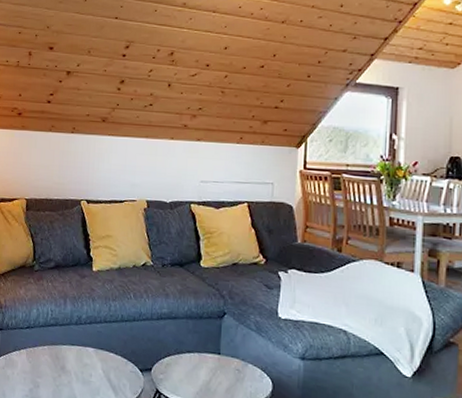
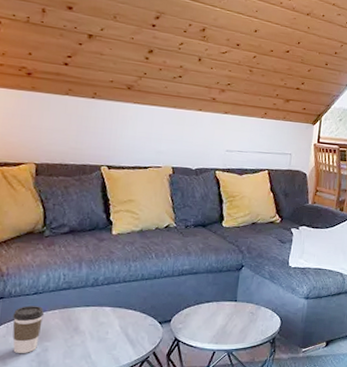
coffee cup: none [10,339,36,388] -> present [12,306,45,353]

